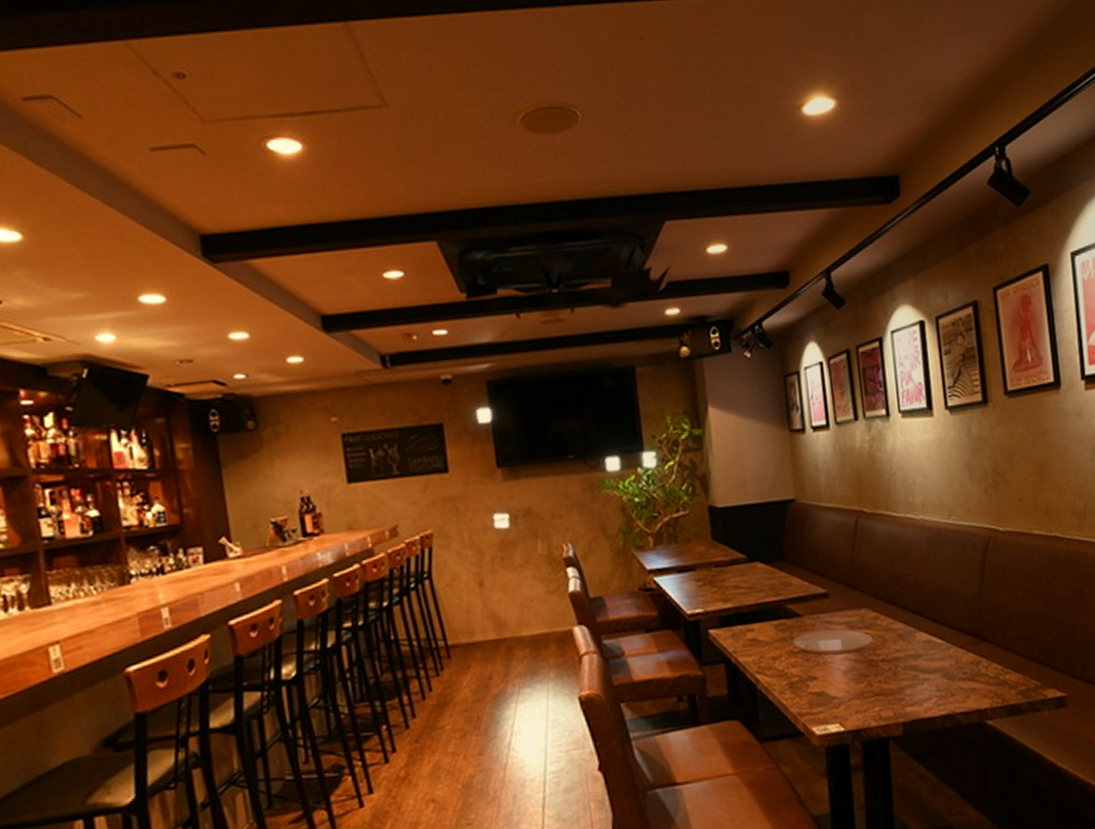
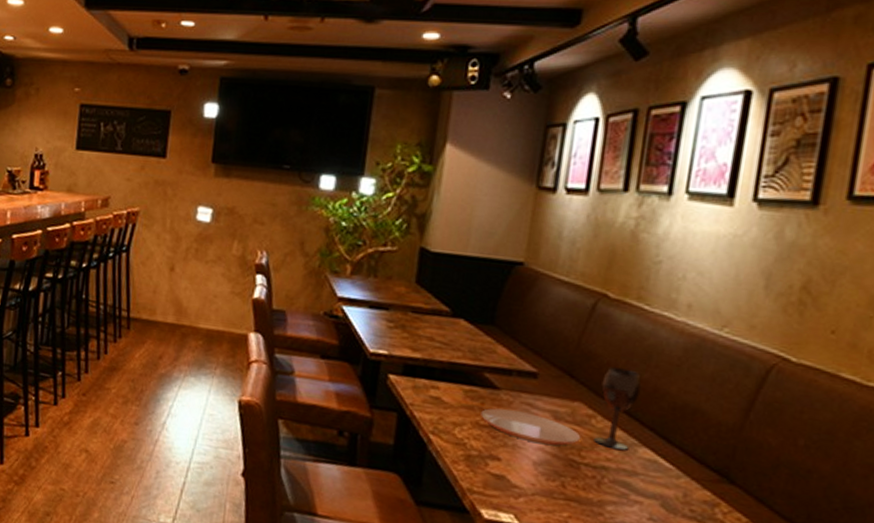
wine glass: none [877,569,910,641] -> present [594,367,642,450]

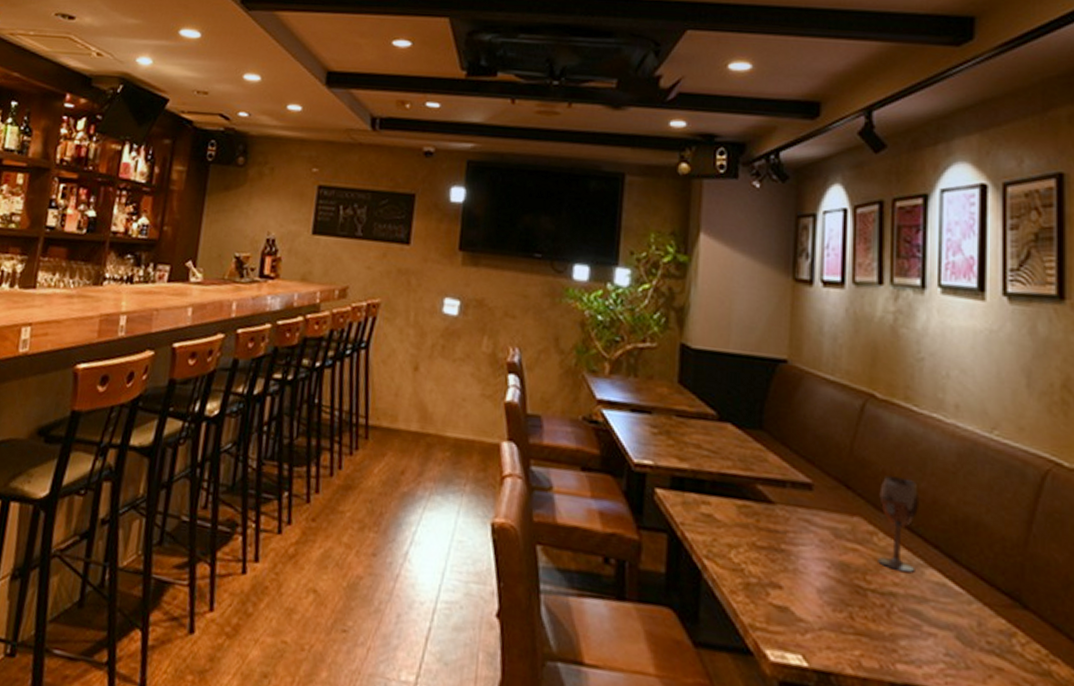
plate: present [481,408,581,446] -> none [757,525,864,569]

